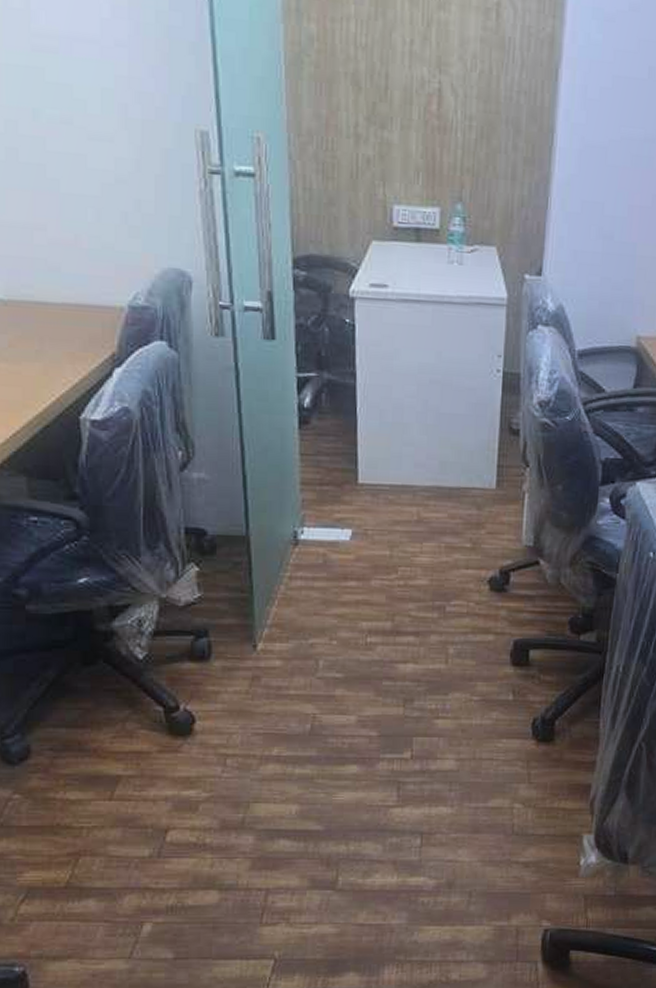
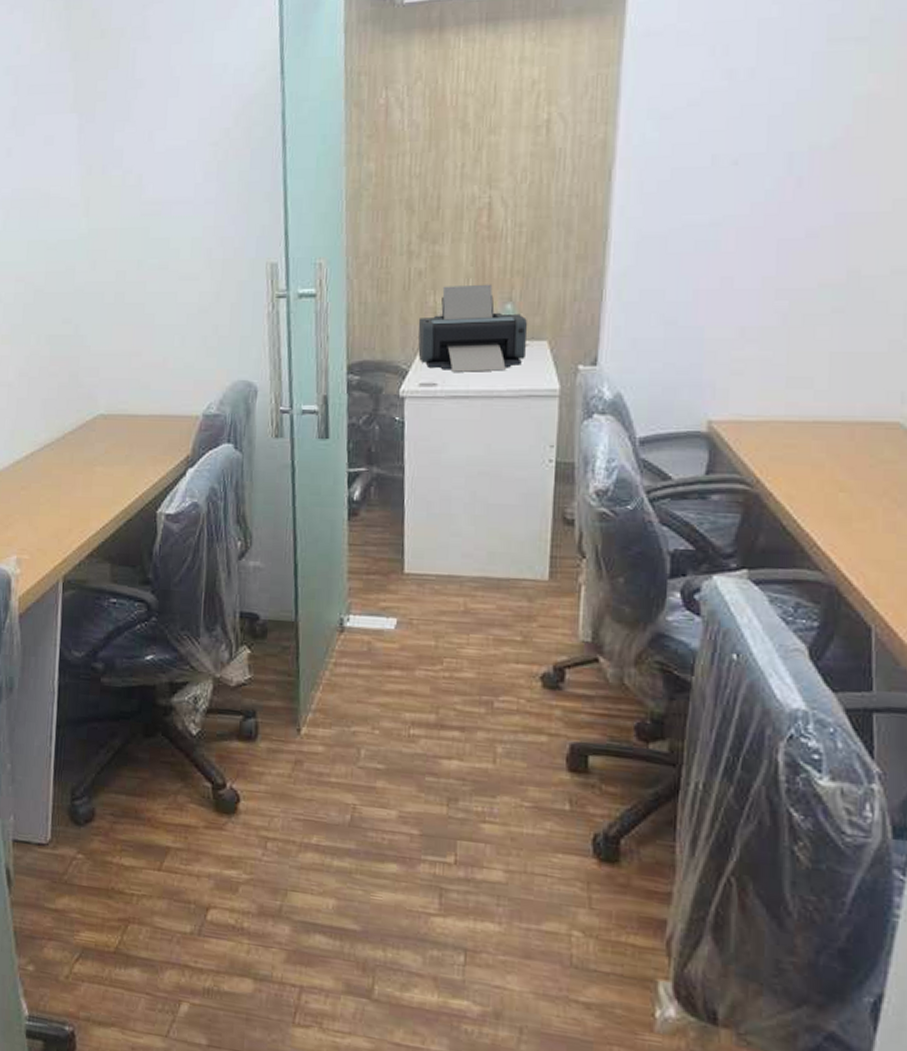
printer: none [367,178,477,276] -> present [418,284,527,372]

